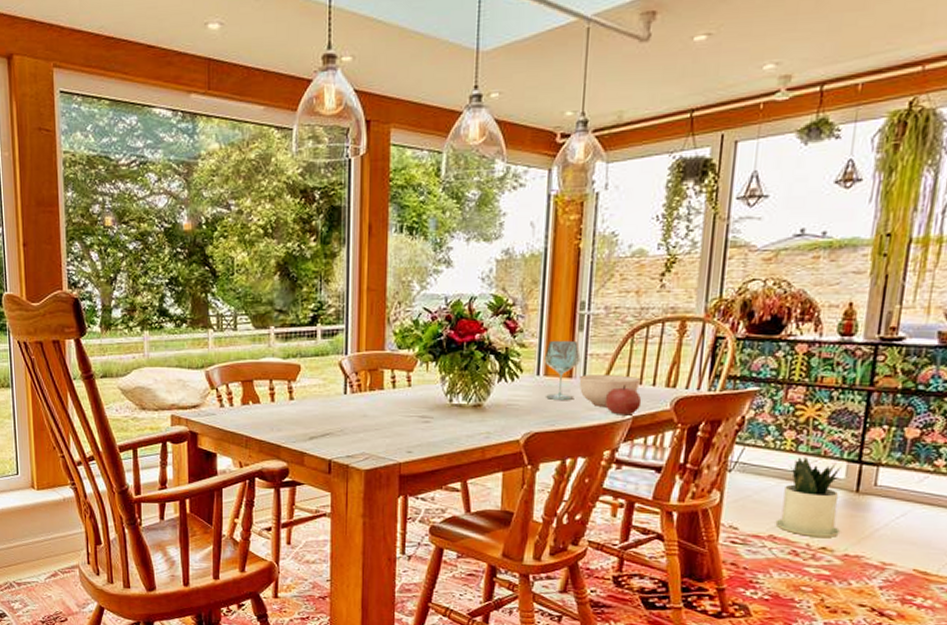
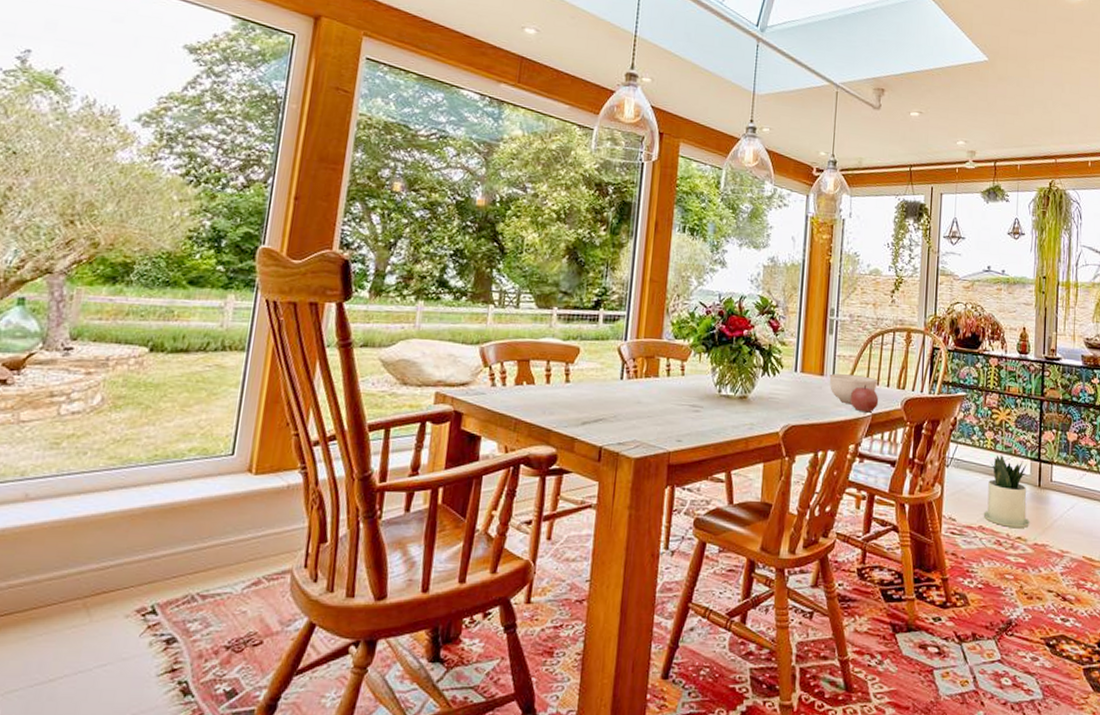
wine glass: present [544,340,581,400] -> none [801,340,831,396]

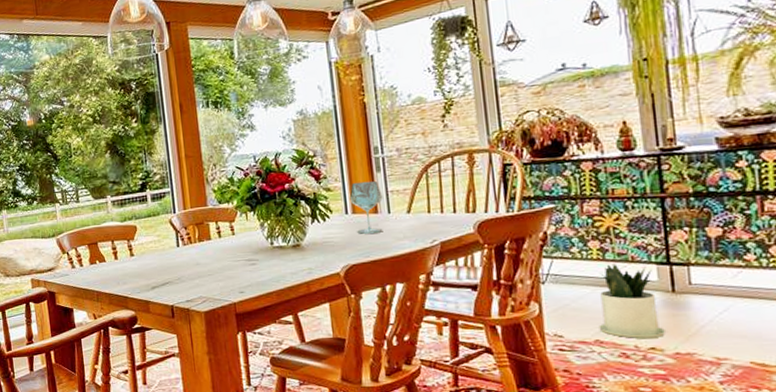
wine glass: none [801,340,831,396] -> present [349,181,383,234]
bowl: present [829,373,878,403] -> none [384,206,442,236]
fruit: present [849,384,879,413] -> none [411,214,446,242]

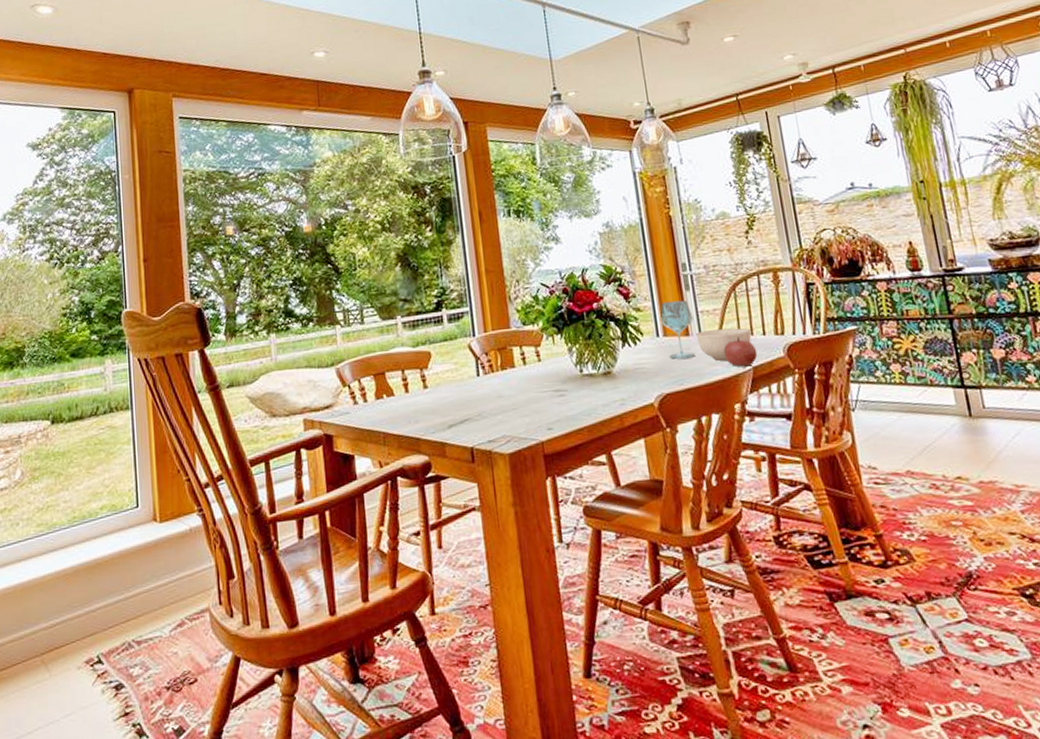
bowl: none [384,206,442,236] -> present [695,327,752,361]
fruit: none [411,214,446,242] -> present [723,336,758,367]
planter: present [598,262,665,338] -> none [904,387,968,468]

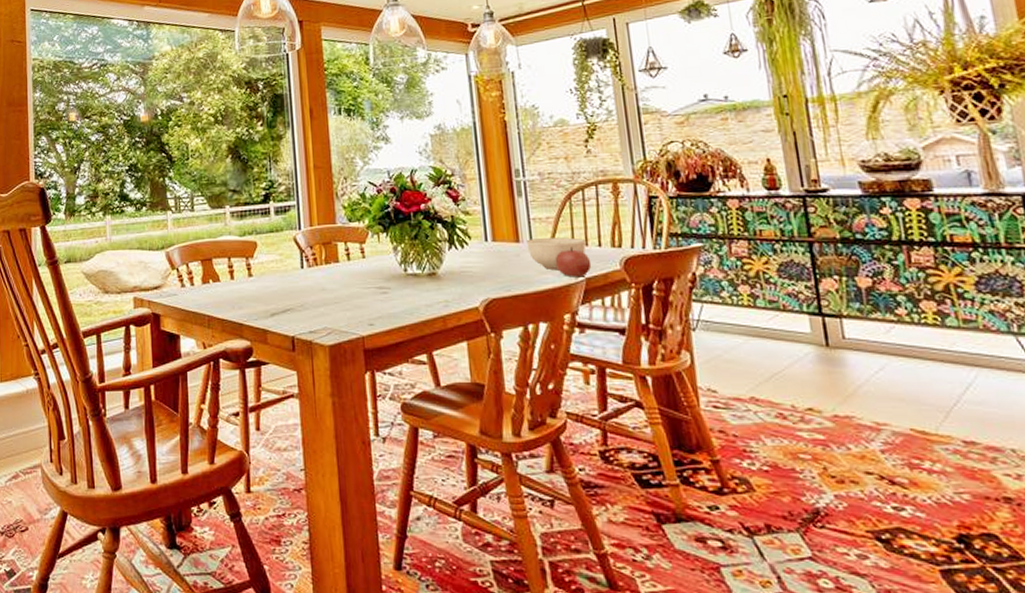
wine glass: present [660,300,696,359] -> none [489,206,525,265]

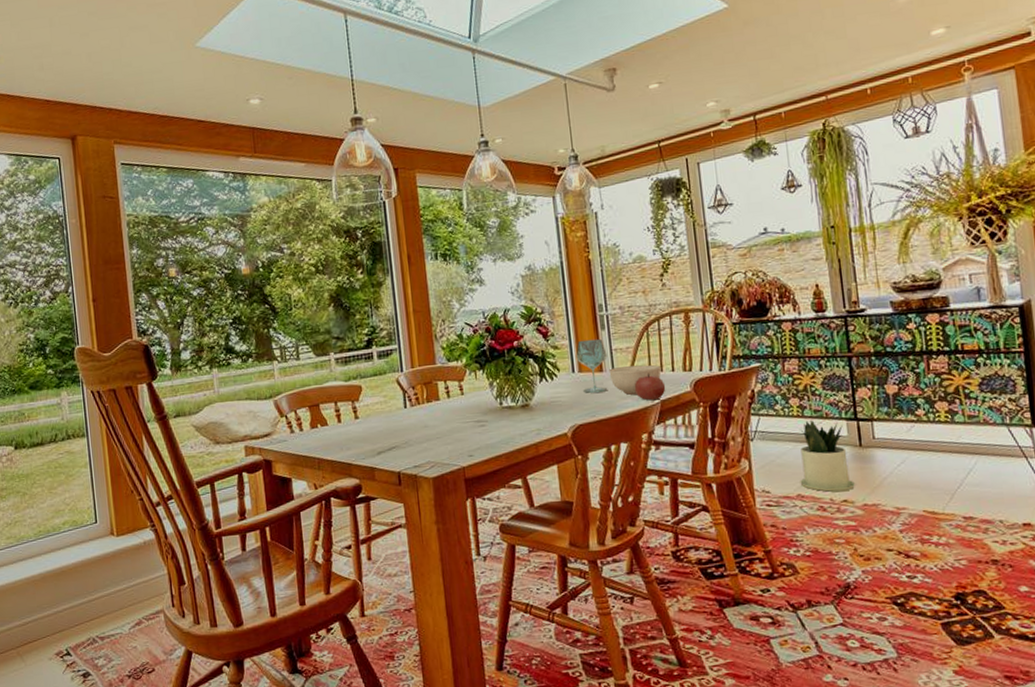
wine glass: none [489,206,525,265] -> present [576,339,608,393]
planter: none [752,310,822,397] -> present [800,419,855,492]

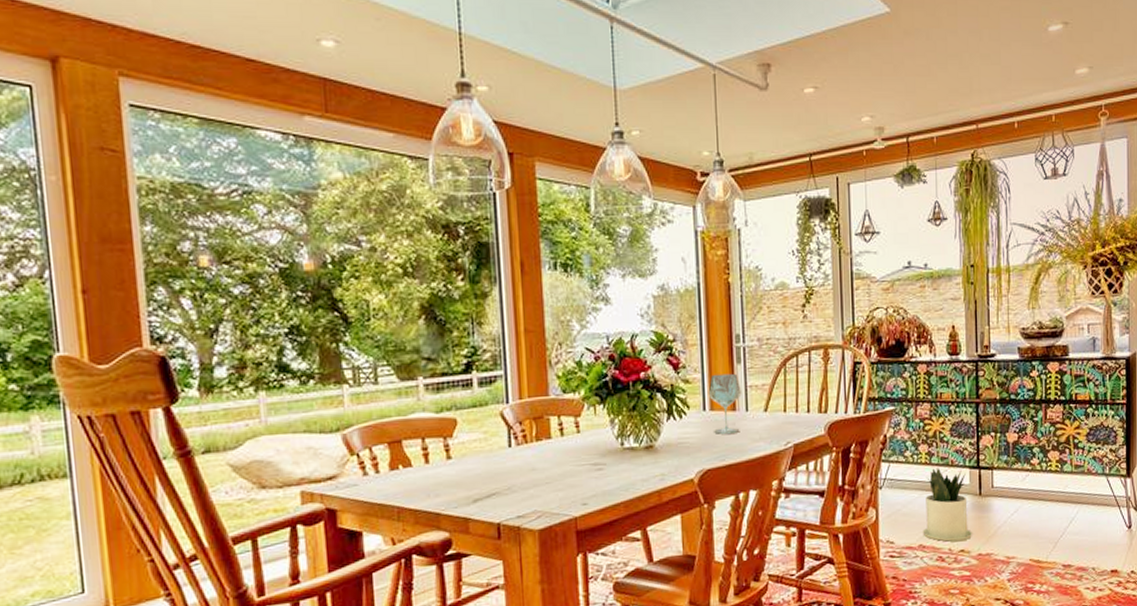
bowl: present [609,364,661,395] -> none [742,404,796,437]
fruit: present [634,372,666,401] -> none [767,413,800,444]

